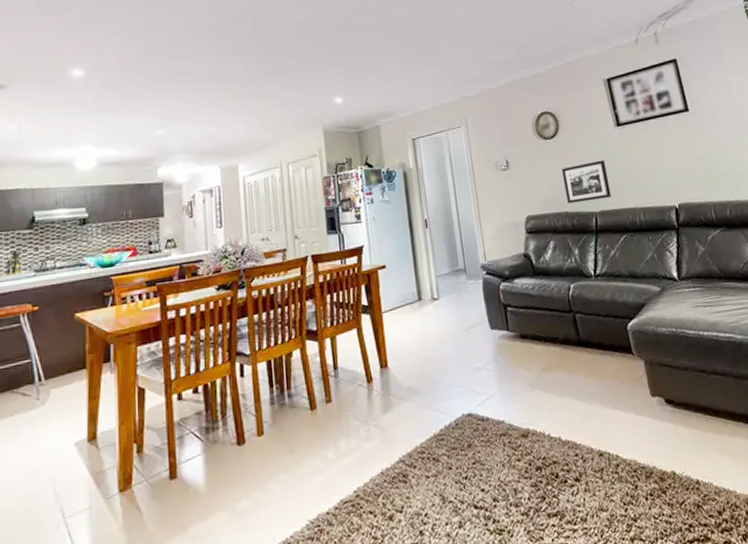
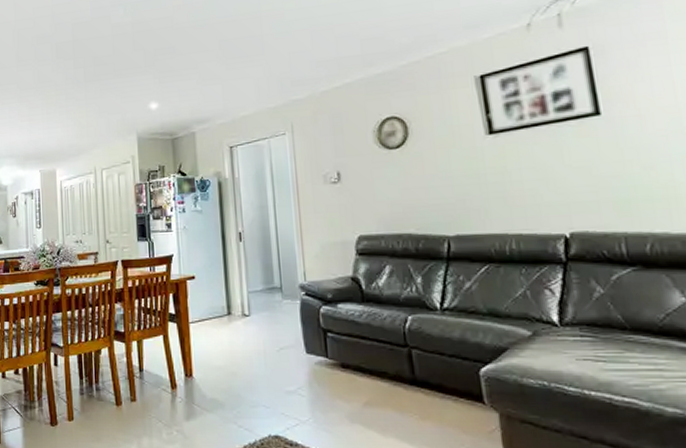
picture frame: present [562,160,612,204] -> none [408,174,473,224]

